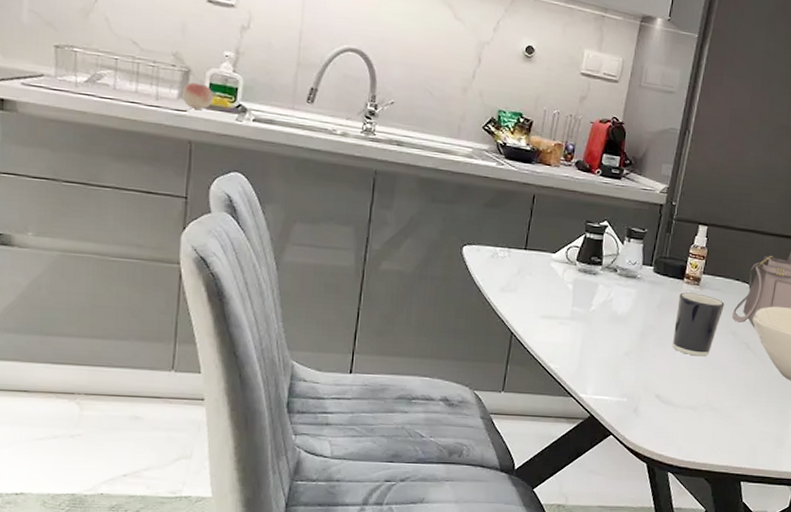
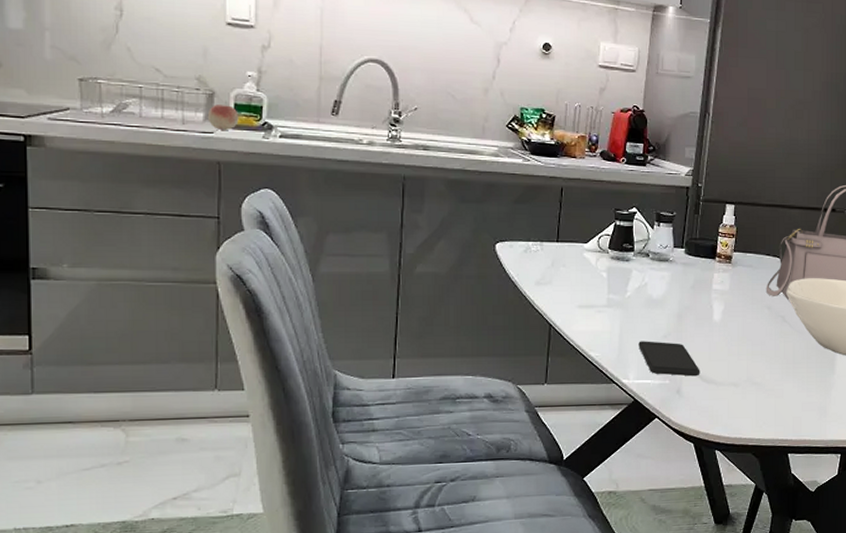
mobile phone: none [599,356,659,397] -> present [638,341,700,377]
mug: present [673,292,725,357] -> none [710,271,757,333]

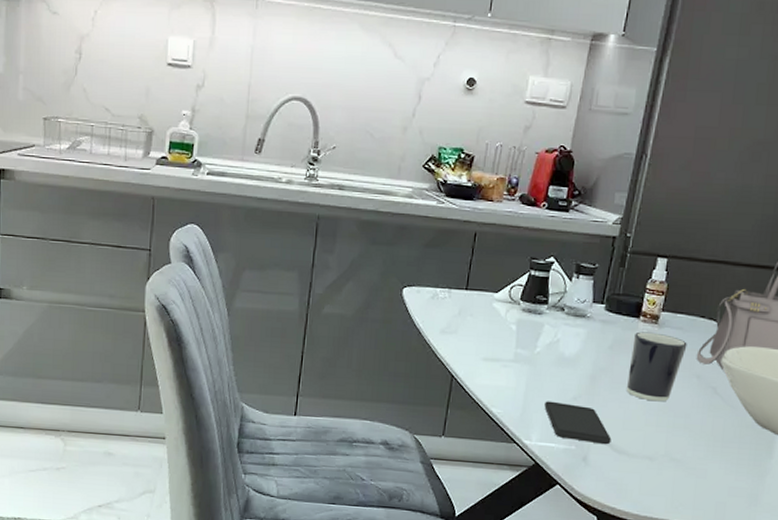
fruit: present [207,105,239,130] -> none [146,142,173,167]
mug: none [710,271,757,333] -> present [627,331,687,402]

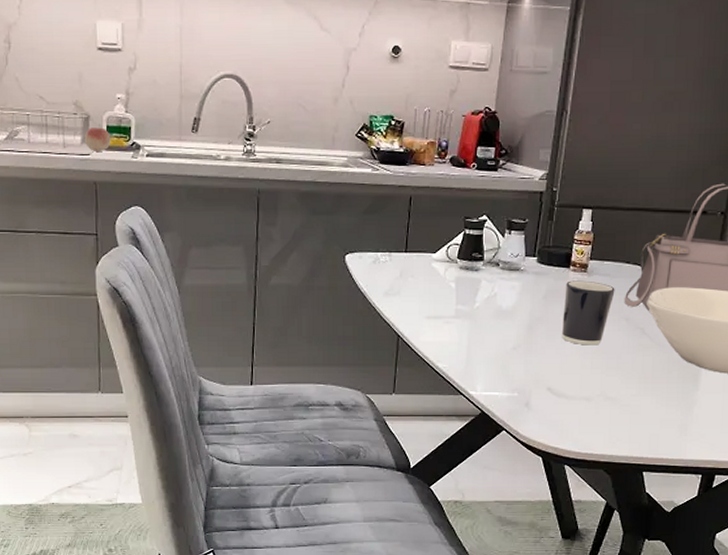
fruit: none [146,142,173,167] -> present [84,127,111,151]
mobile phone: present [544,401,612,445] -> none [487,352,551,390]

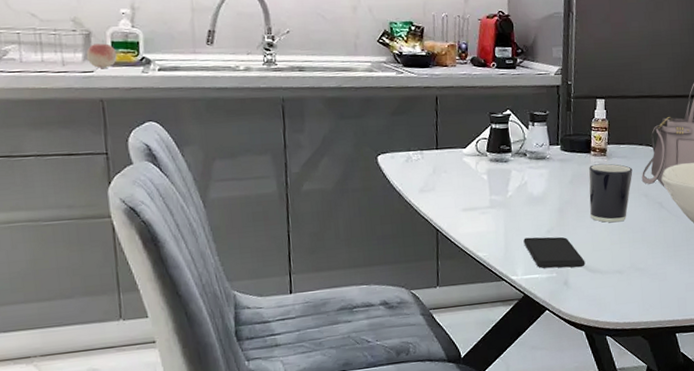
mobile phone: none [487,352,551,390] -> present [523,236,585,269]

